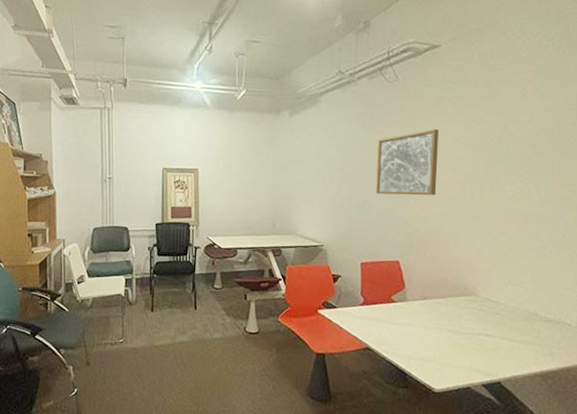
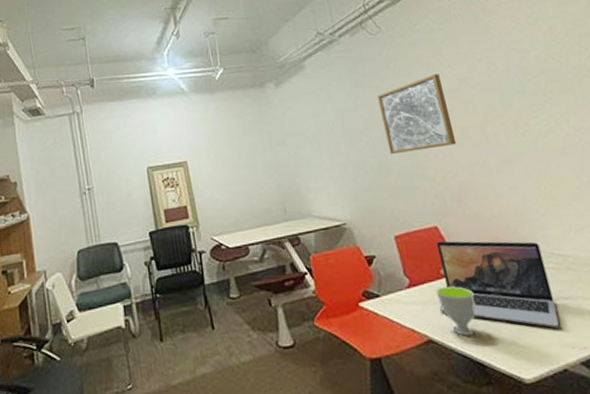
laptop: none [382,273,479,357] -> present [436,240,559,328]
cup: none [383,309,413,350] -> present [436,286,476,336]

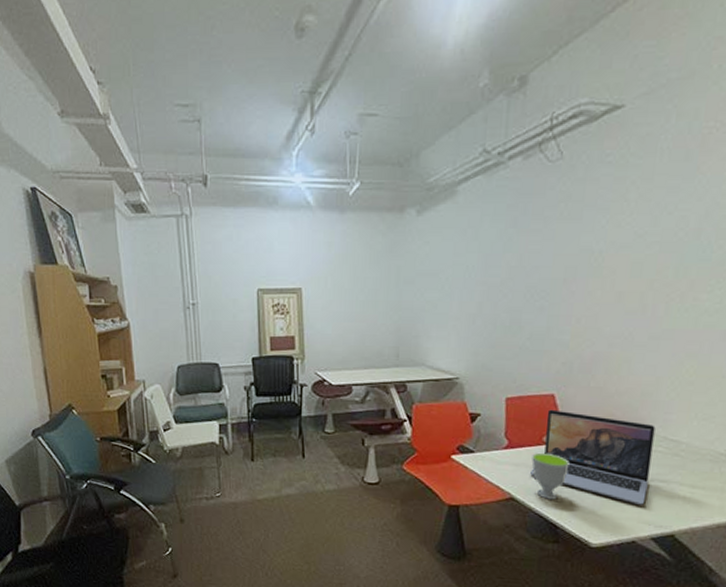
wall art: present [377,74,457,154] -> none [527,223,615,312]

